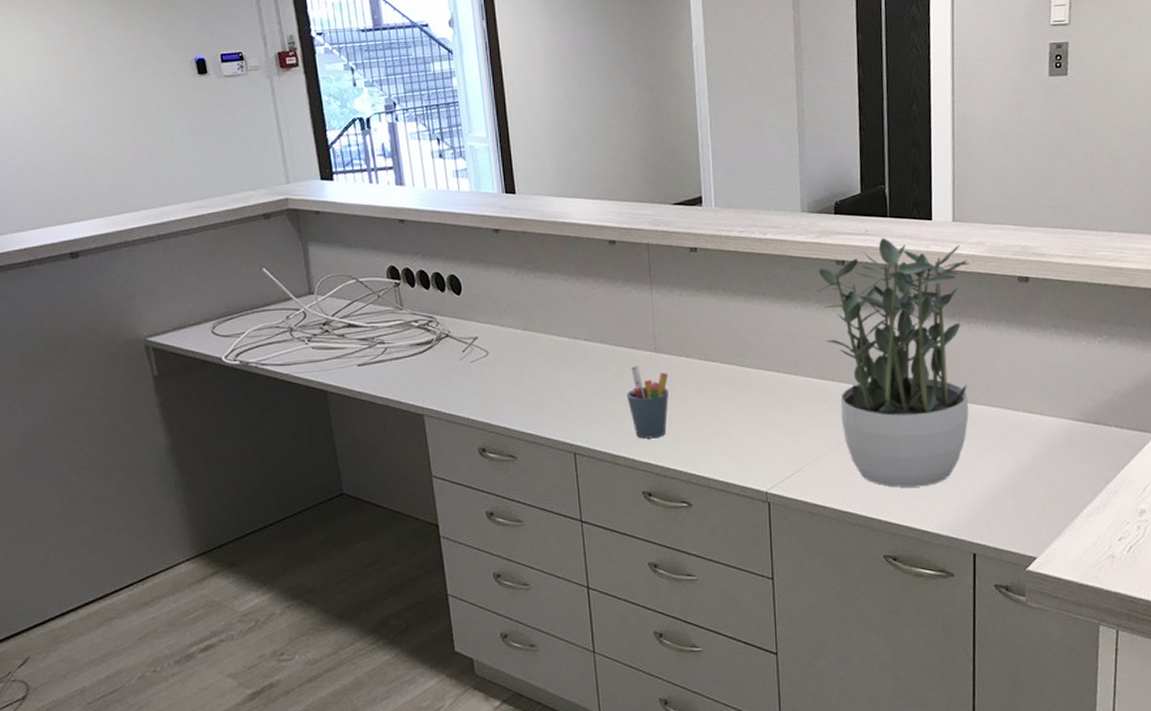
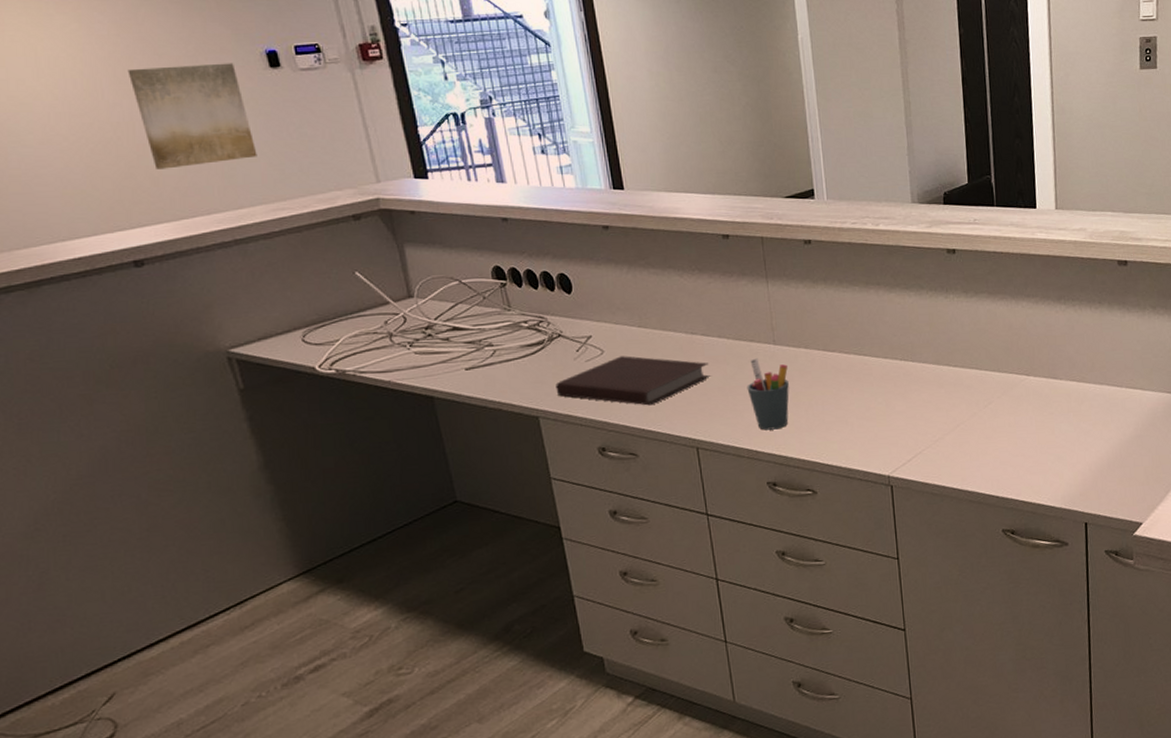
wall art: none [76,70,182,168] -> present [127,63,257,169]
notebook: none [441,358,591,409] -> present [555,356,710,406]
potted plant: present [816,238,970,488] -> none [929,226,1077,465]

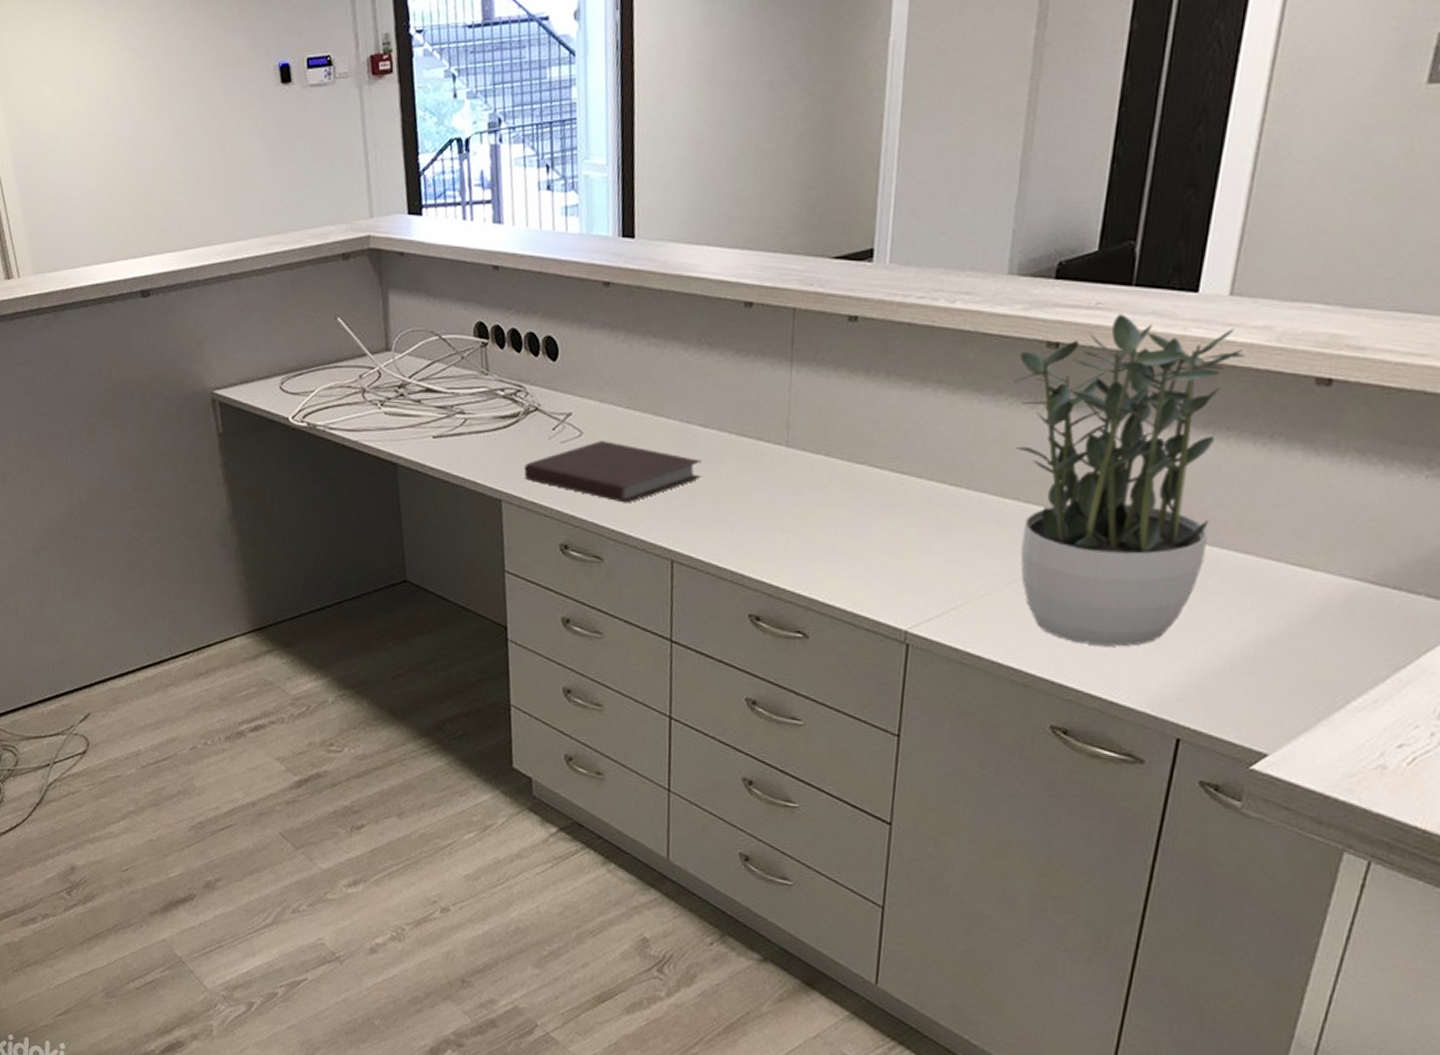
wall art: present [127,63,257,169] -> none [153,78,260,195]
pen holder: present [747,358,789,430] -> none [743,461,799,552]
potted plant: none [929,226,1077,465] -> present [1013,314,1245,647]

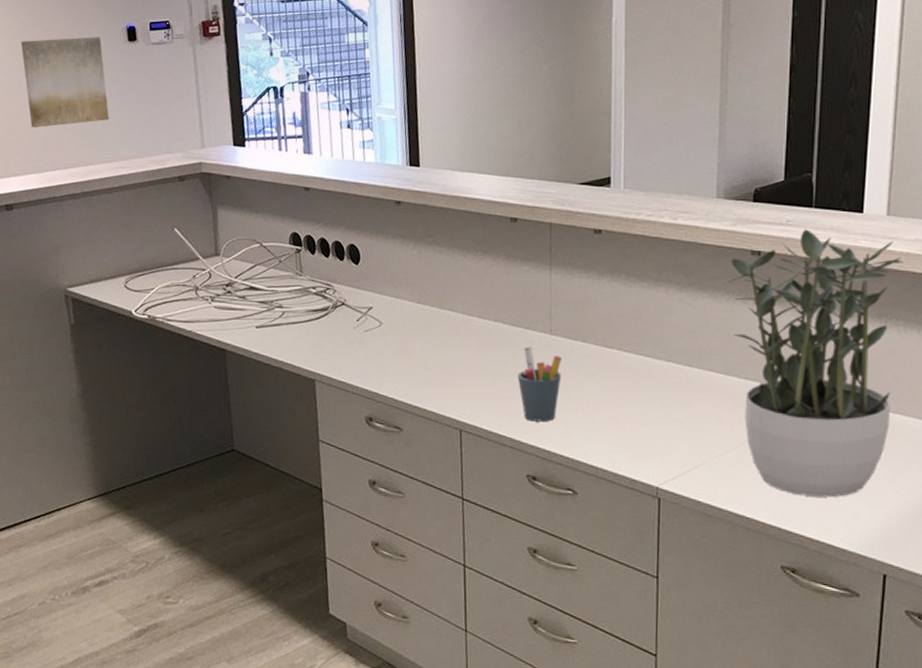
wall art: none [153,78,260,195] -> present [20,37,109,127]
notebook: present [524,440,701,503] -> none [333,330,482,382]
pen holder: none [743,461,799,552] -> present [517,346,562,422]

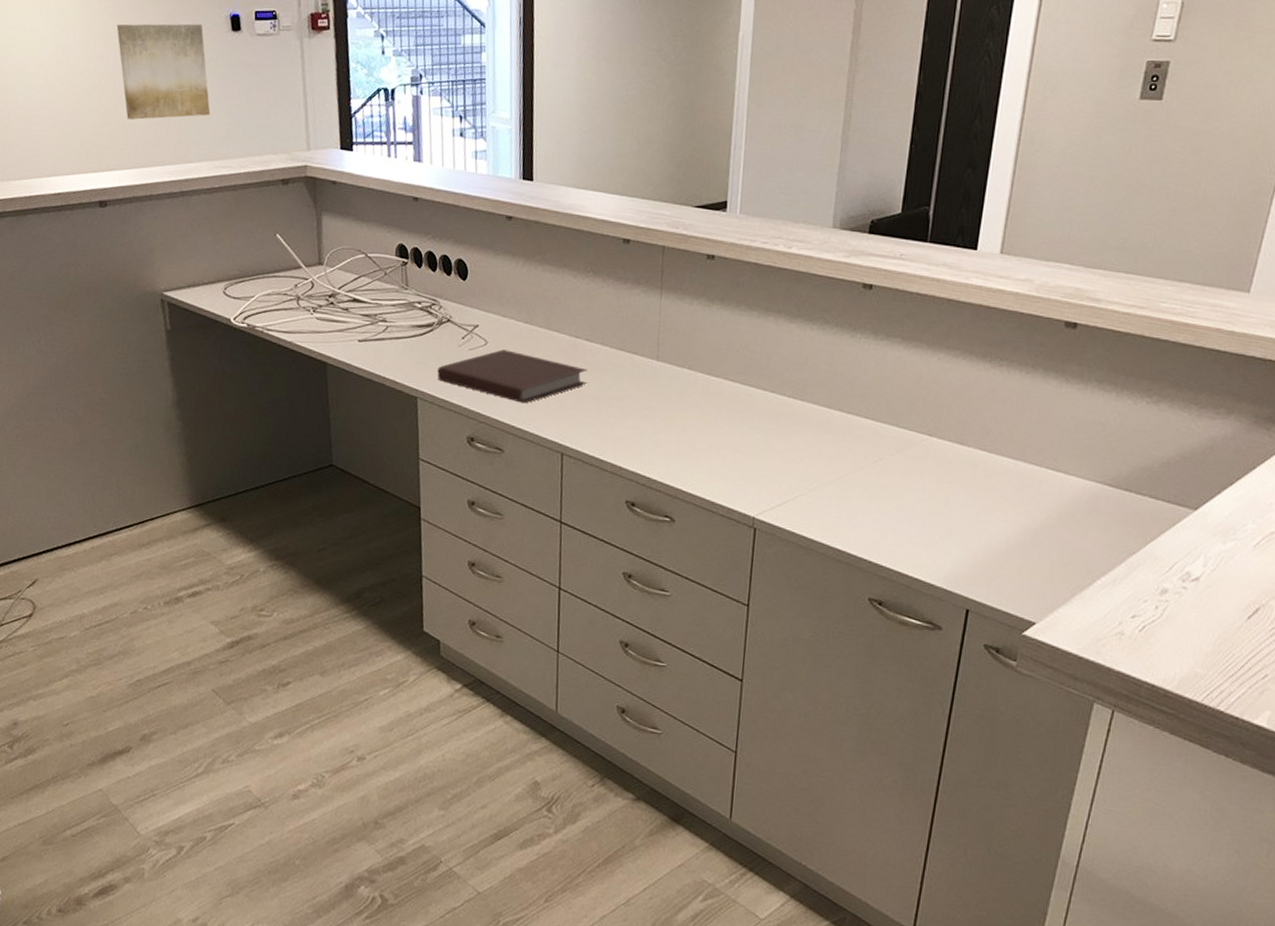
notebook: none [333,330,482,382] -> present [437,349,587,404]
pen holder: present [517,346,562,422] -> none [621,372,667,449]
potted plant: present [727,229,904,498] -> none [837,264,1013,534]

